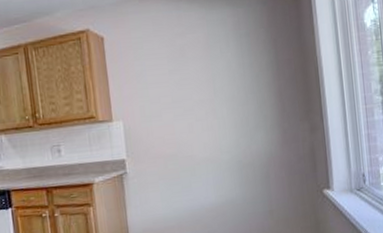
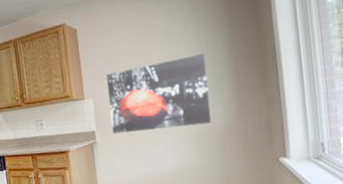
wall art: none [138,73,255,163] -> present [106,53,212,134]

